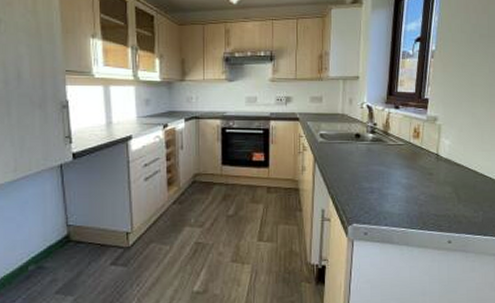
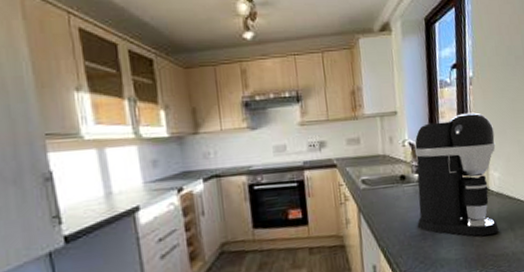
coffee maker: none [366,83,451,197] -> present [414,112,499,237]

